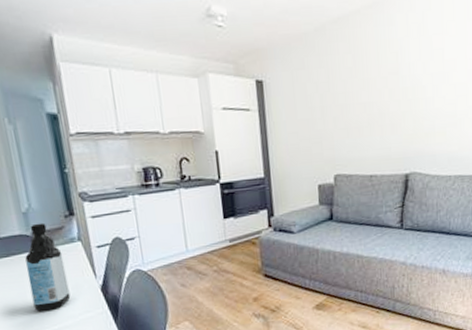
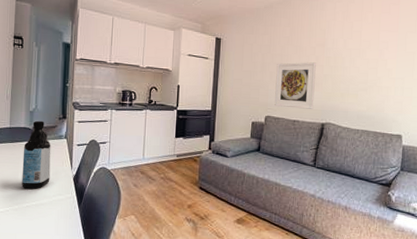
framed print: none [340,97,393,161] -> present [274,62,316,109]

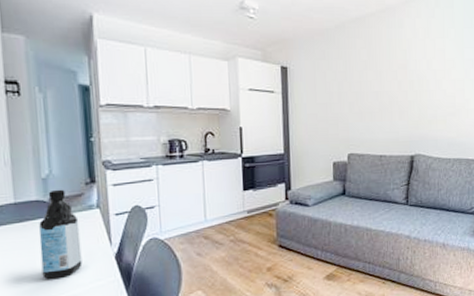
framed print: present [274,62,316,109] -> none [355,88,401,142]

